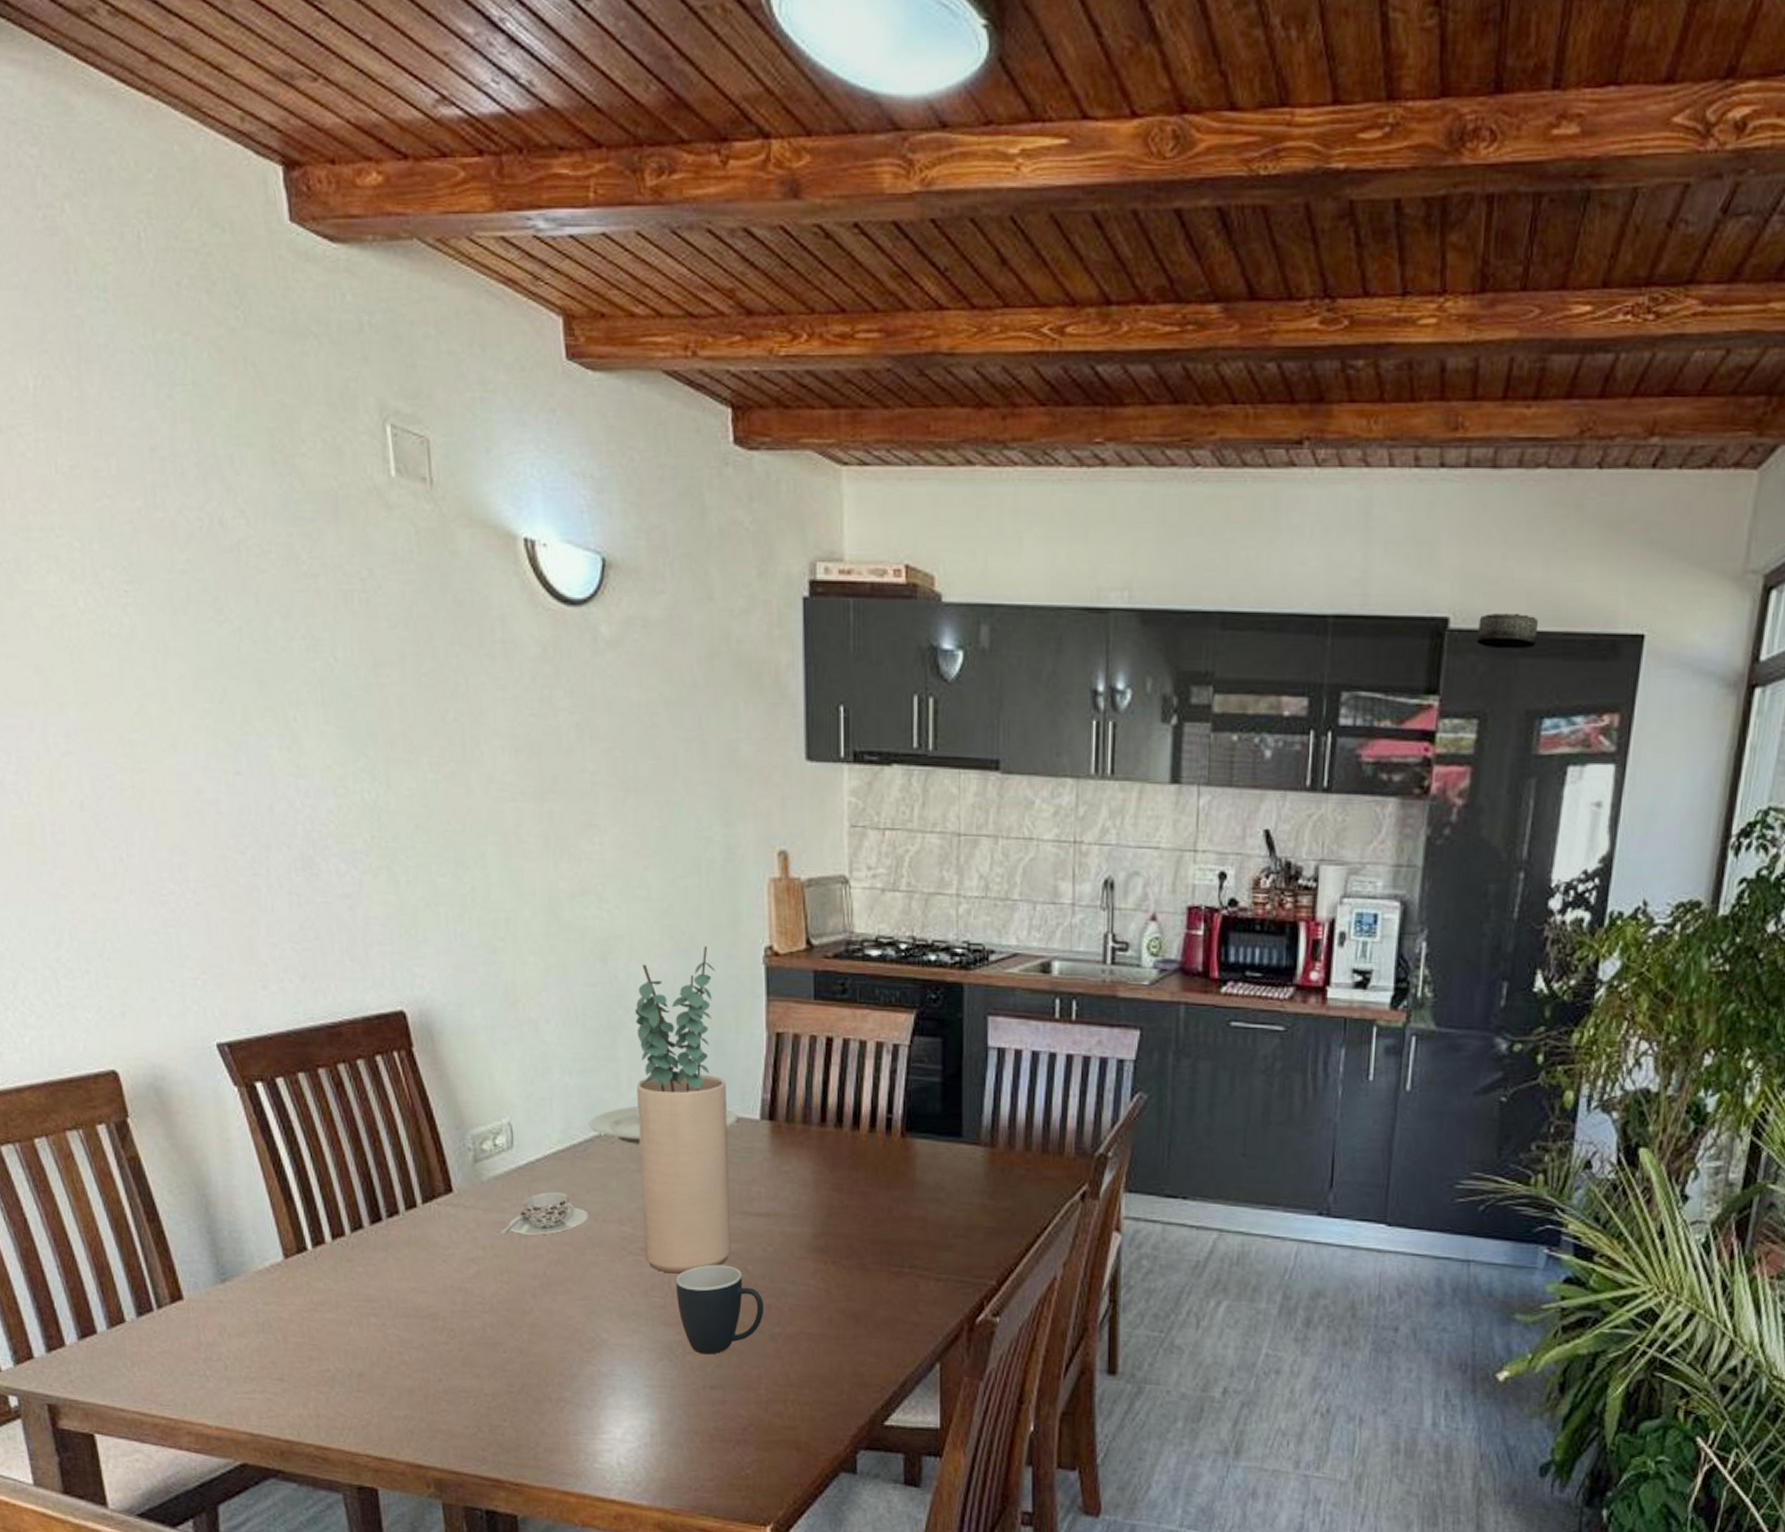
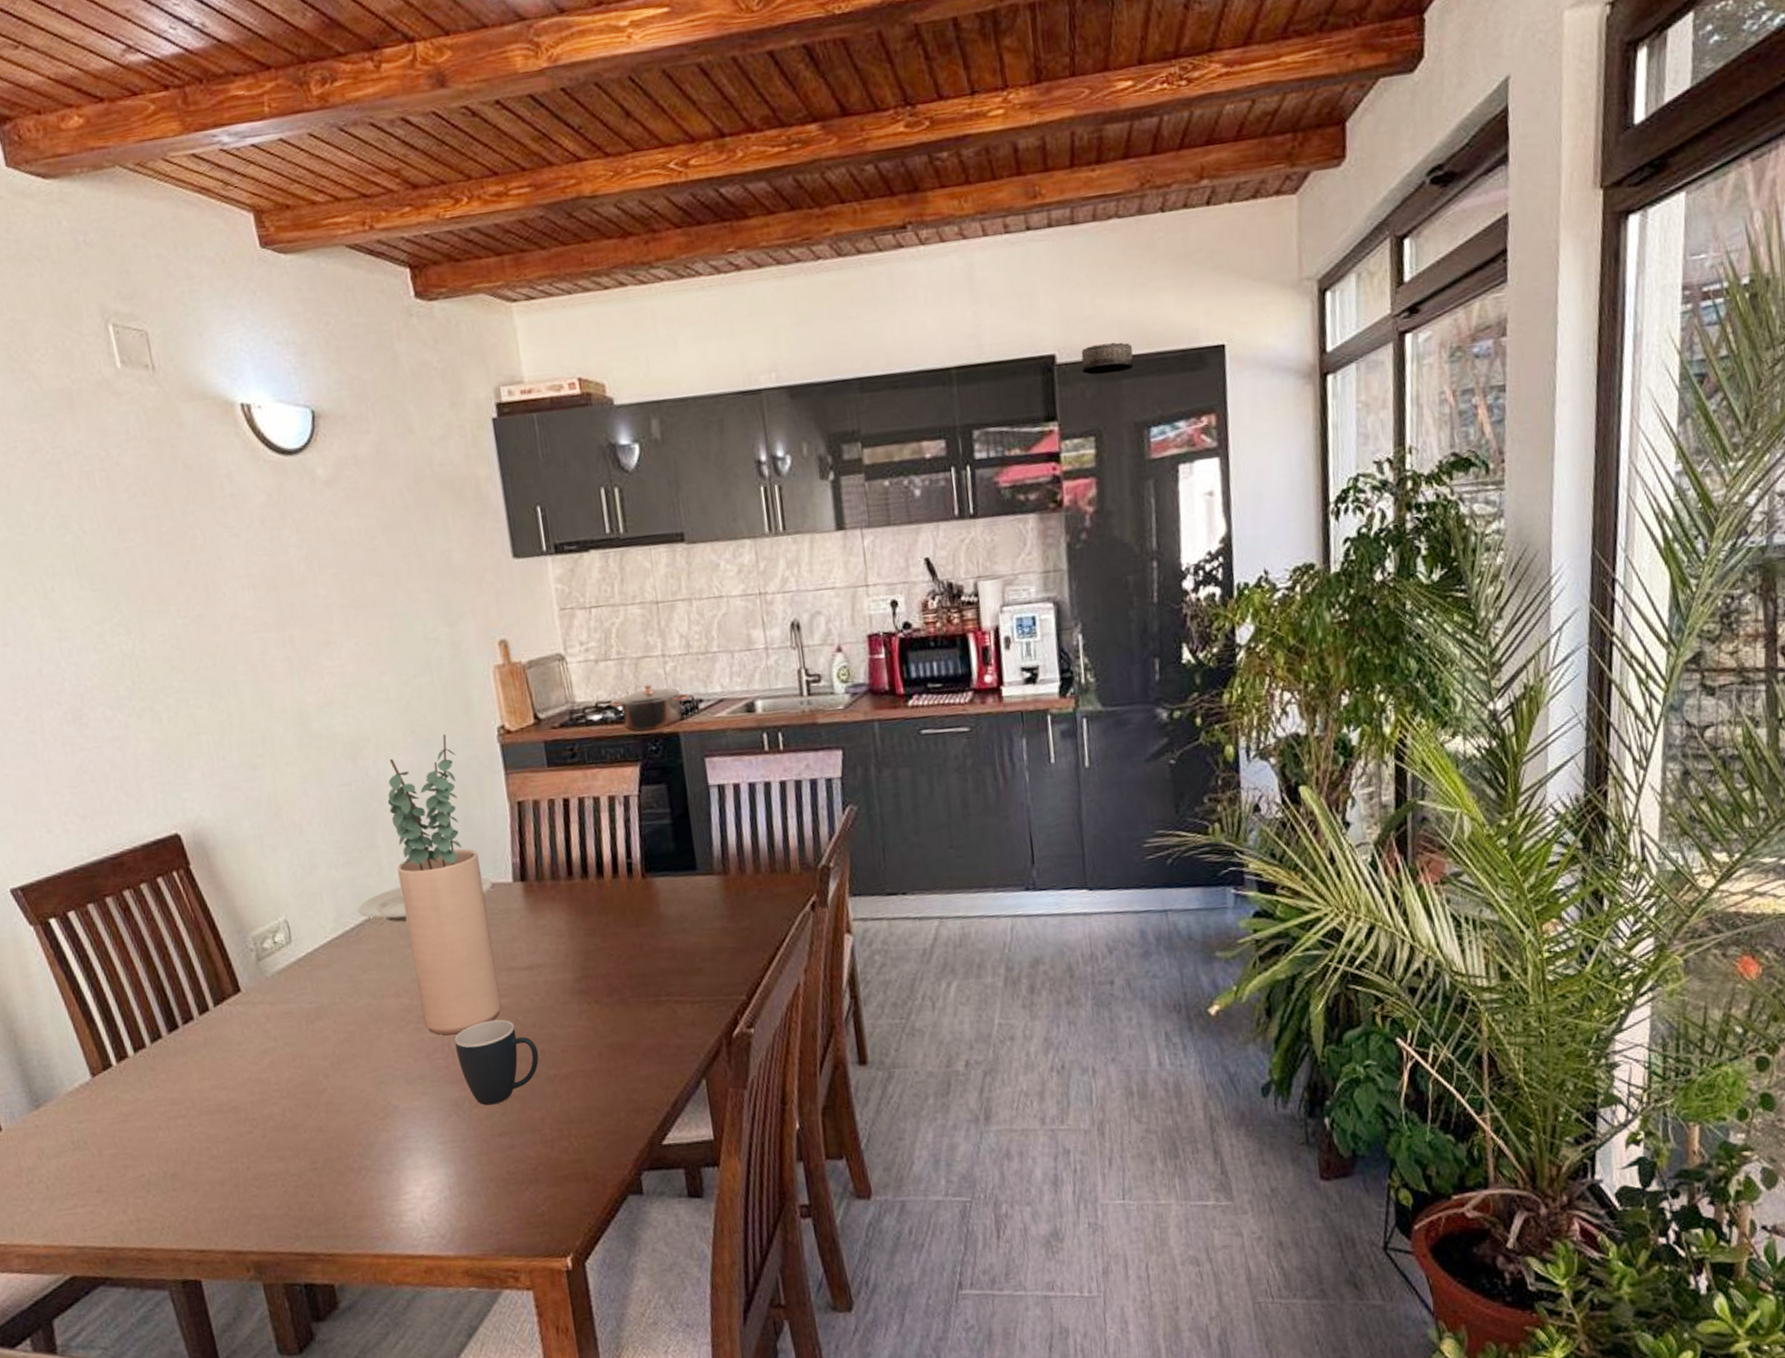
teacup: present [499,1192,589,1235] -> none [287,976,368,1024]
cooking pot: none [891,924,982,976] -> present [609,683,691,732]

